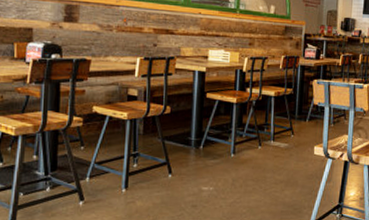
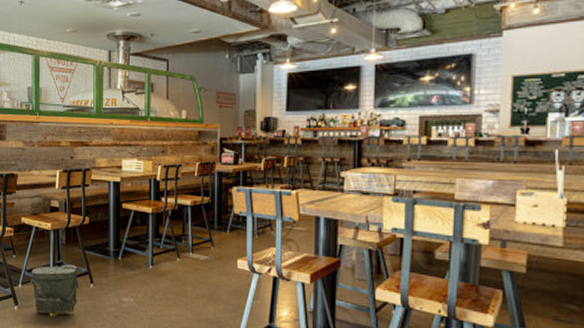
bag: none [101,155,157,210] -> present [31,264,80,317]

